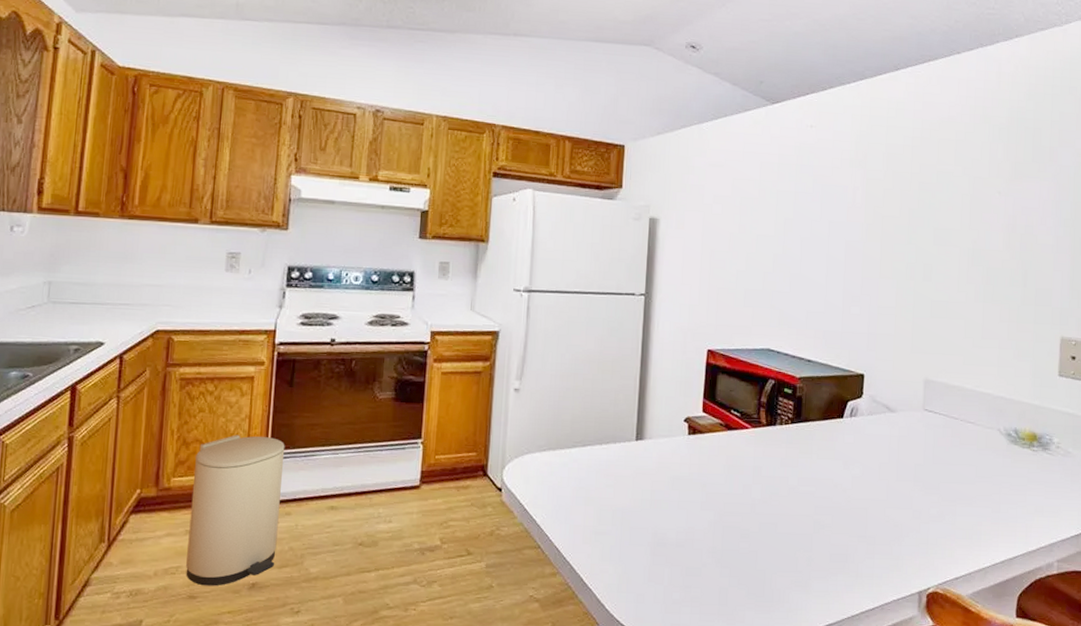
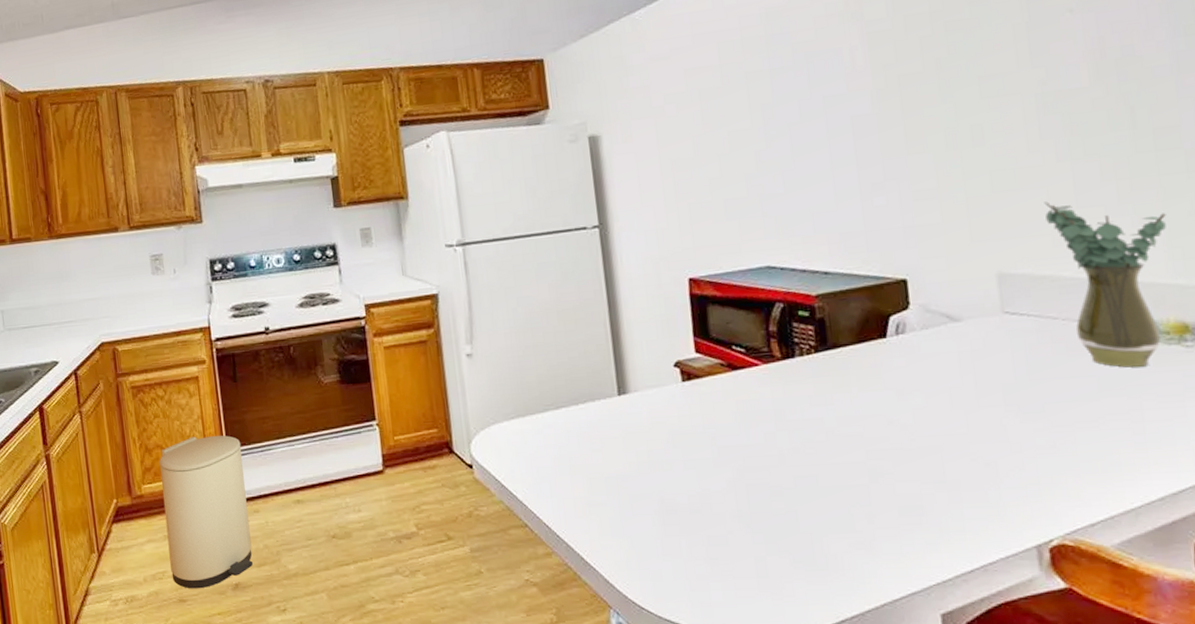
vase: none [961,330,1035,462] -> present [1044,201,1166,368]

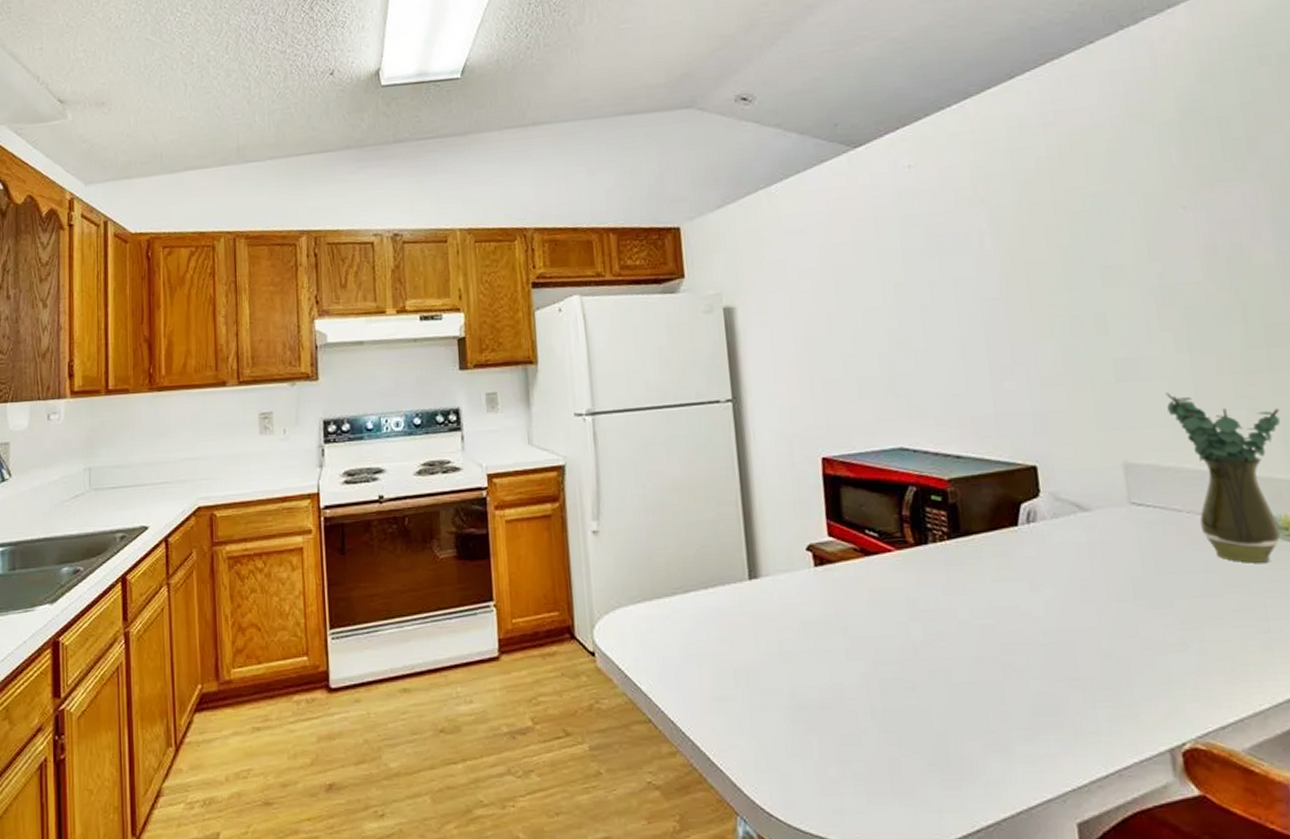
pedal bin: present [159,435,254,588] -> none [252,614,351,789]

